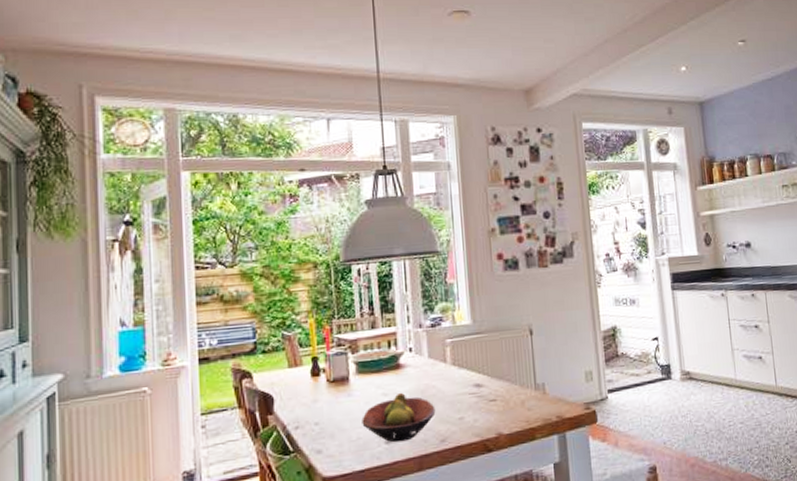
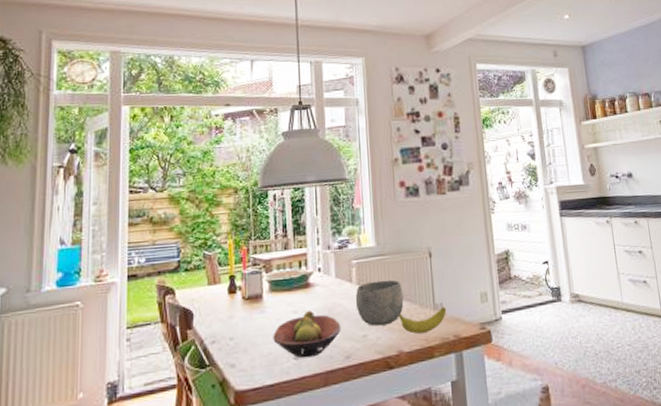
bowl: none [451,359,503,408] -> present [356,279,404,326]
banana: none [496,386,549,415] -> present [398,306,447,334]

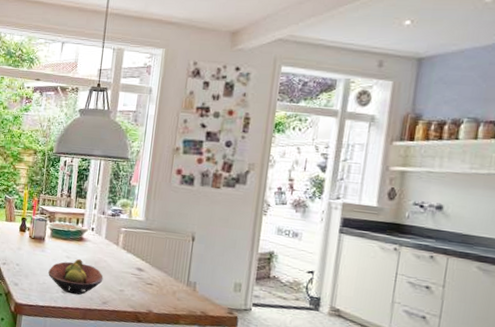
bowl: present [356,279,404,326] -> none [118,248,162,288]
banana: present [398,306,447,334] -> none [153,281,199,303]

